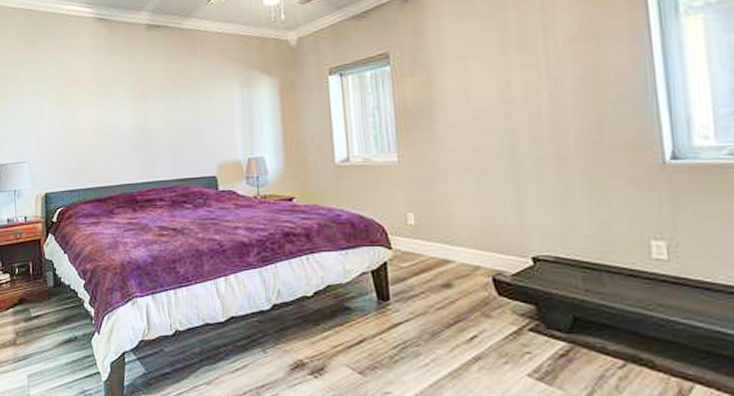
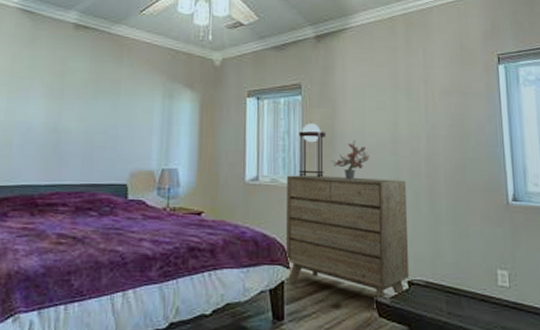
dresser: none [379,147,534,277] -> present [285,175,410,298]
table lamp: none [389,93,423,154] -> present [297,122,327,177]
potted plant: none [430,108,477,152] -> present [331,140,370,180]

